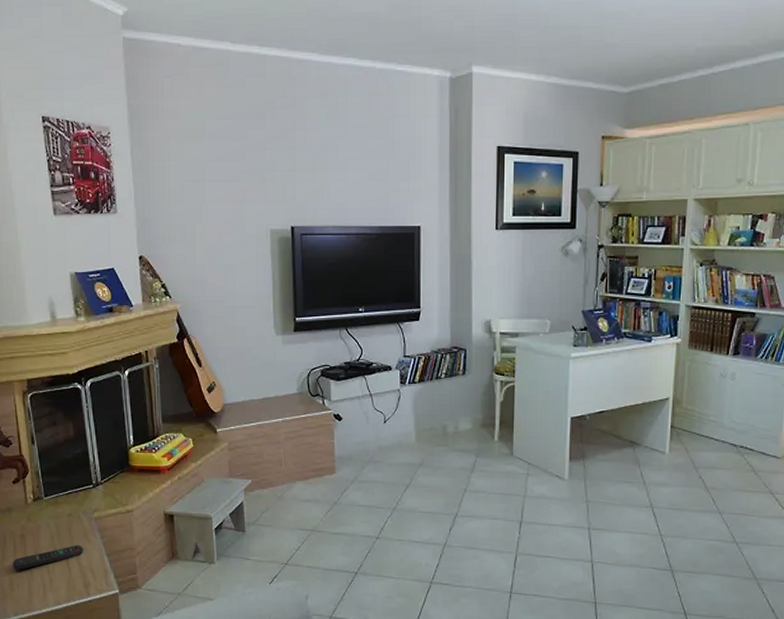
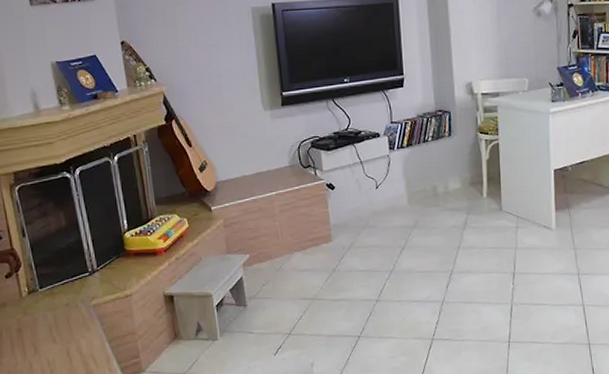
remote control: present [13,545,83,570] -> none [11,334,83,365]

